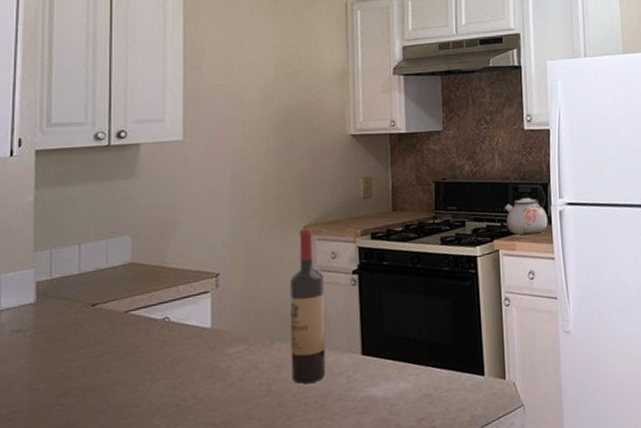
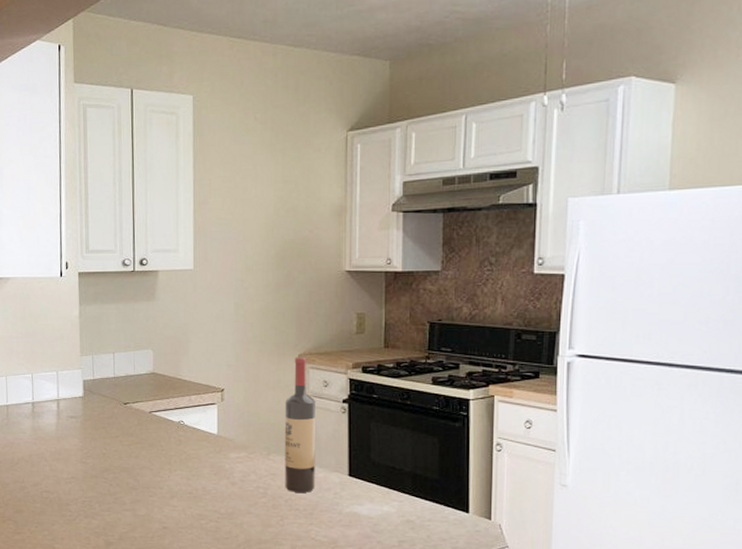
kettle: present [505,184,548,235] -> none [504,331,554,384]

